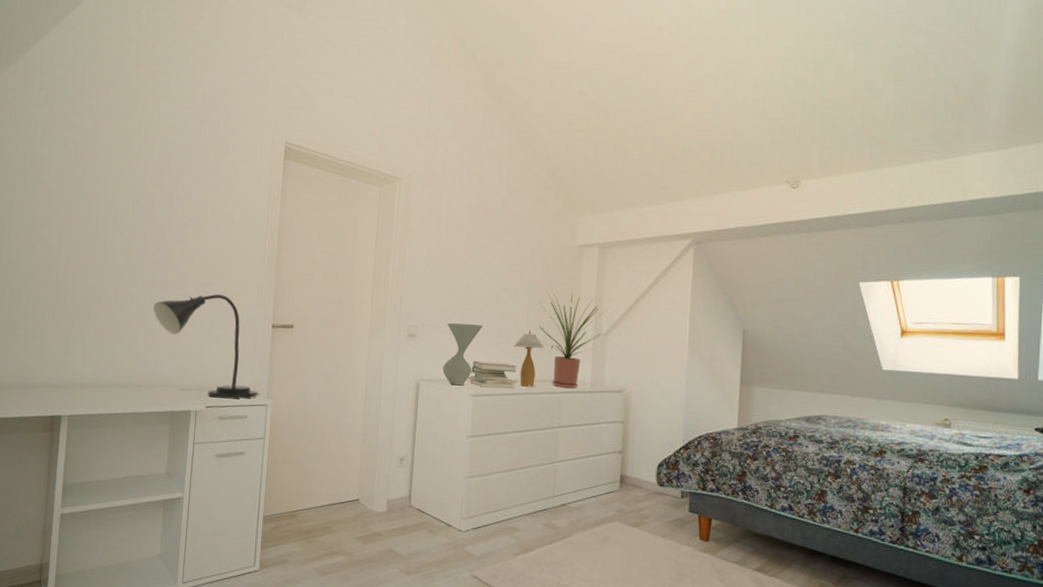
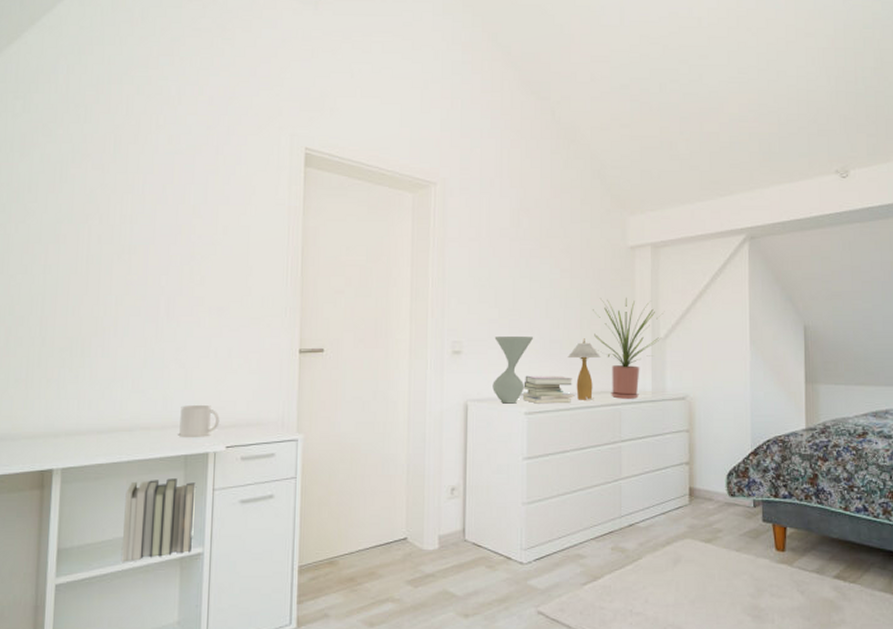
books: none [114,431,179,500] -> present [121,478,196,562]
desk lamp: present [153,294,261,399] -> none [160,320,289,436]
mug: none [167,368,202,397] -> present [179,405,220,438]

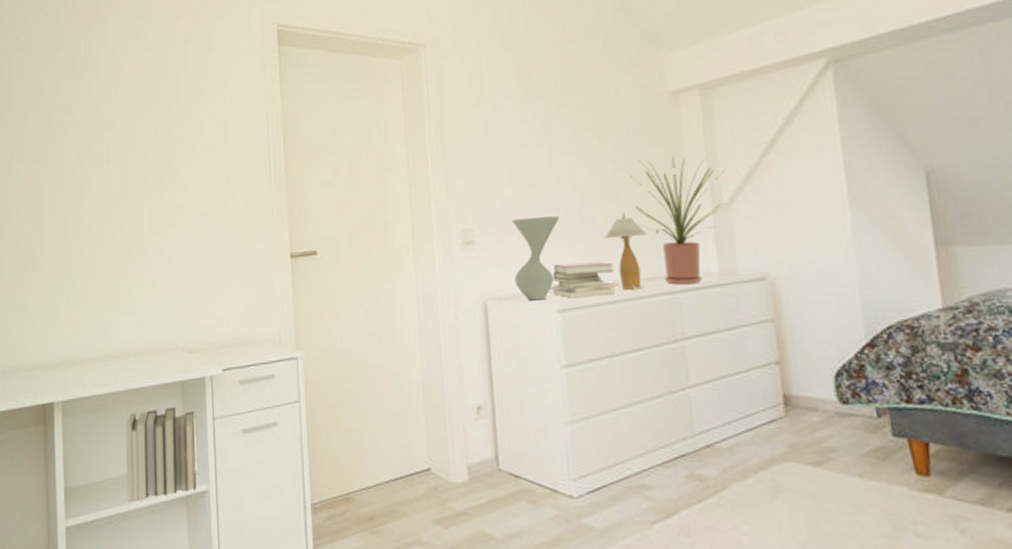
mug: present [179,405,220,438] -> none [172,324,214,362]

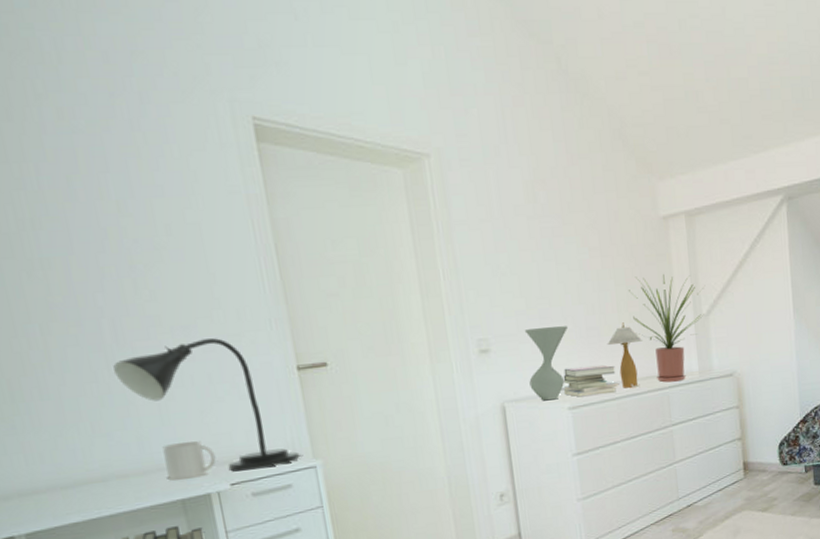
desk lamp: none [146,225,288,357] -> present [113,338,304,471]
mug: none [172,324,214,362] -> present [162,441,216,481]

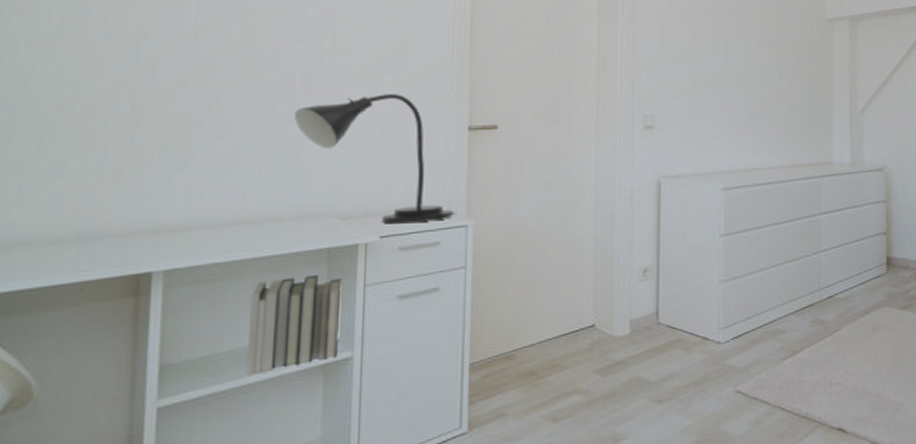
mug: present [162,441,216,481] -> none [321,191,372,229]
decorative vase: present [524,326,567,401] -> none [687,110,730,180]
books: present [563,364,619,397] -> none [719,149,772,179]
table lamp: present [607,322,642,388] -> none [765,111,799,174]
house plant: present [629,274,704,383] -> none [791,70,860,172]

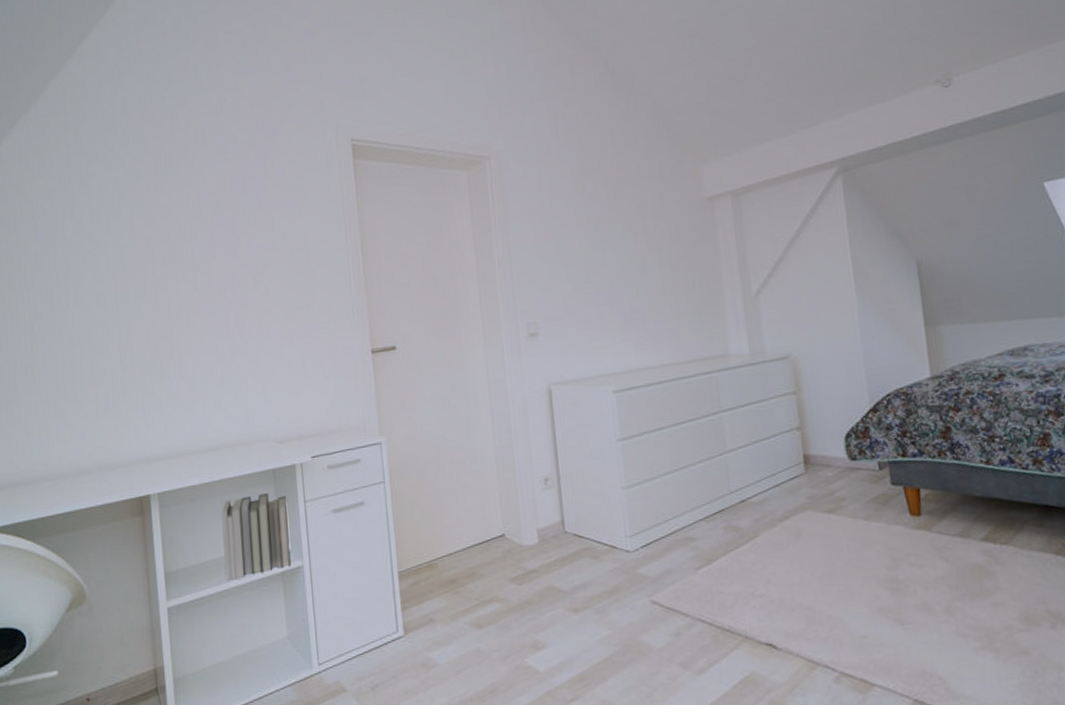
desk lamp: present [295,94,457,224] -> none [234,325,372,445]

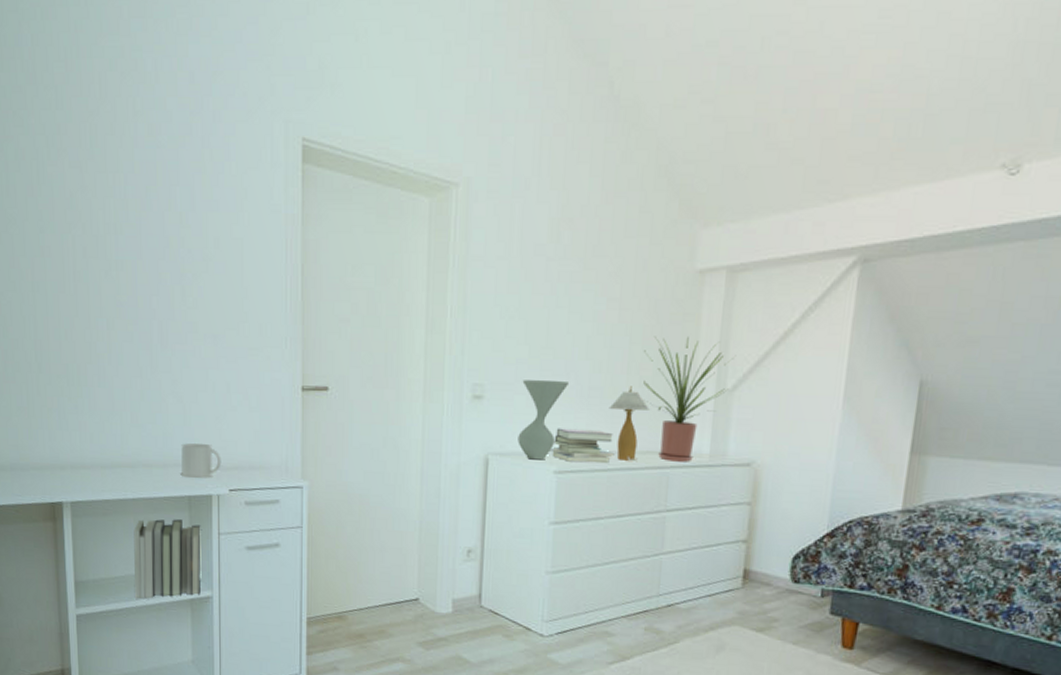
mug: none [262,416,302,452] -> present [181,443,221,479]
decorative vase: none [571,309,612,384] -> present [518,380,568,460]
books: none [608,347,664,381] -> present [552,428,613,463]
table lamp: none [652,304,688,372] -> present [609,386,650,461]
house plant: none [674,254,754,366] -> present [643,336,733,462]

